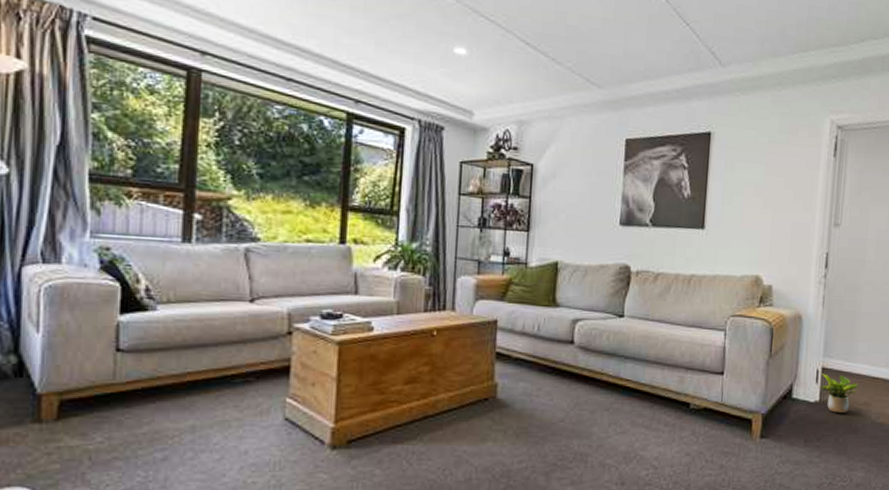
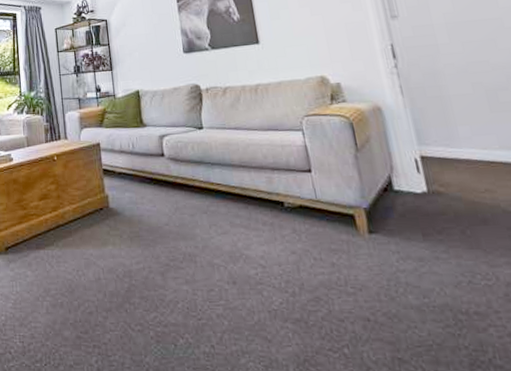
potted plant: present [819,373,860,413] -> none [421,162,475,203]

